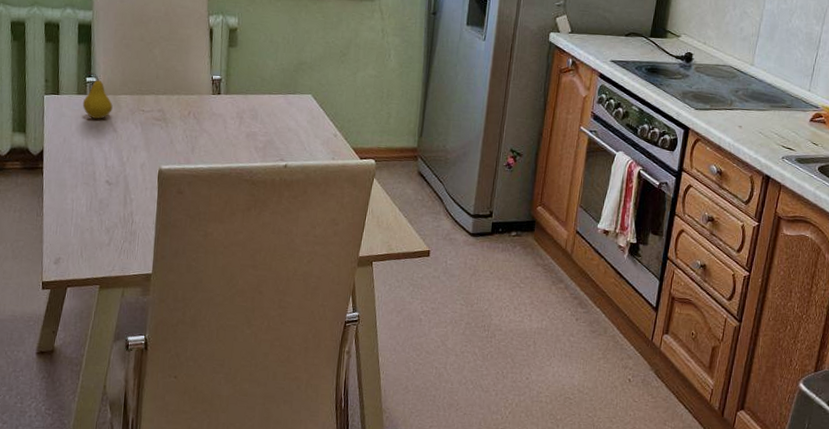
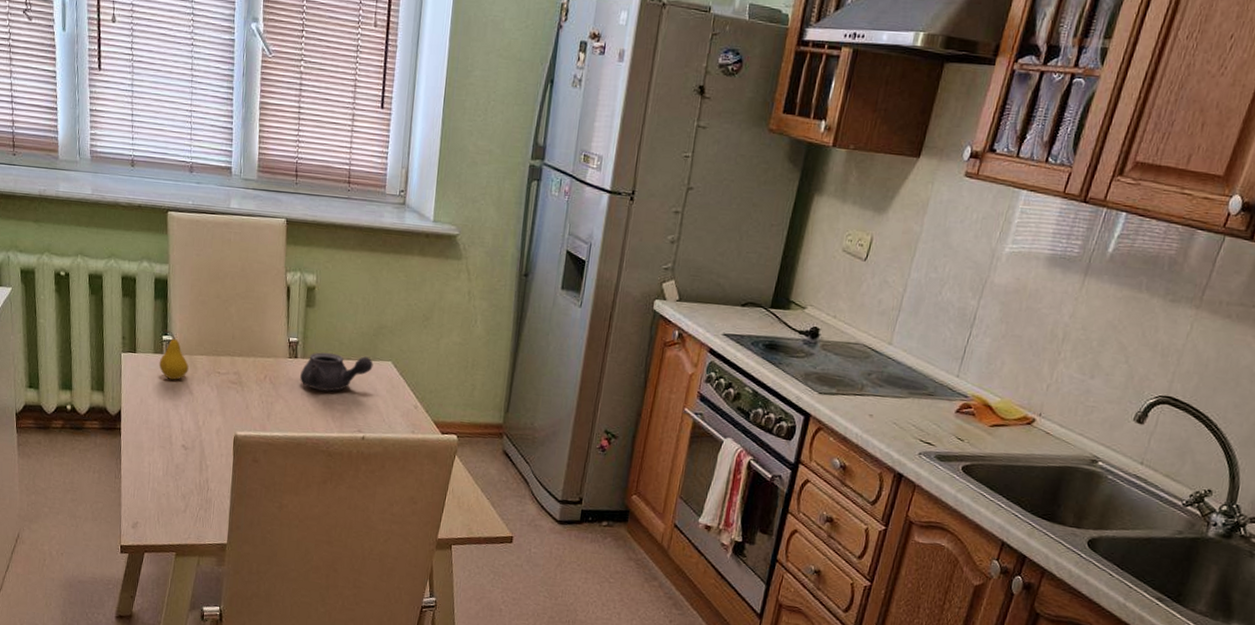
teapot: none [223,88,294,124] -> present [300,352,373,392]

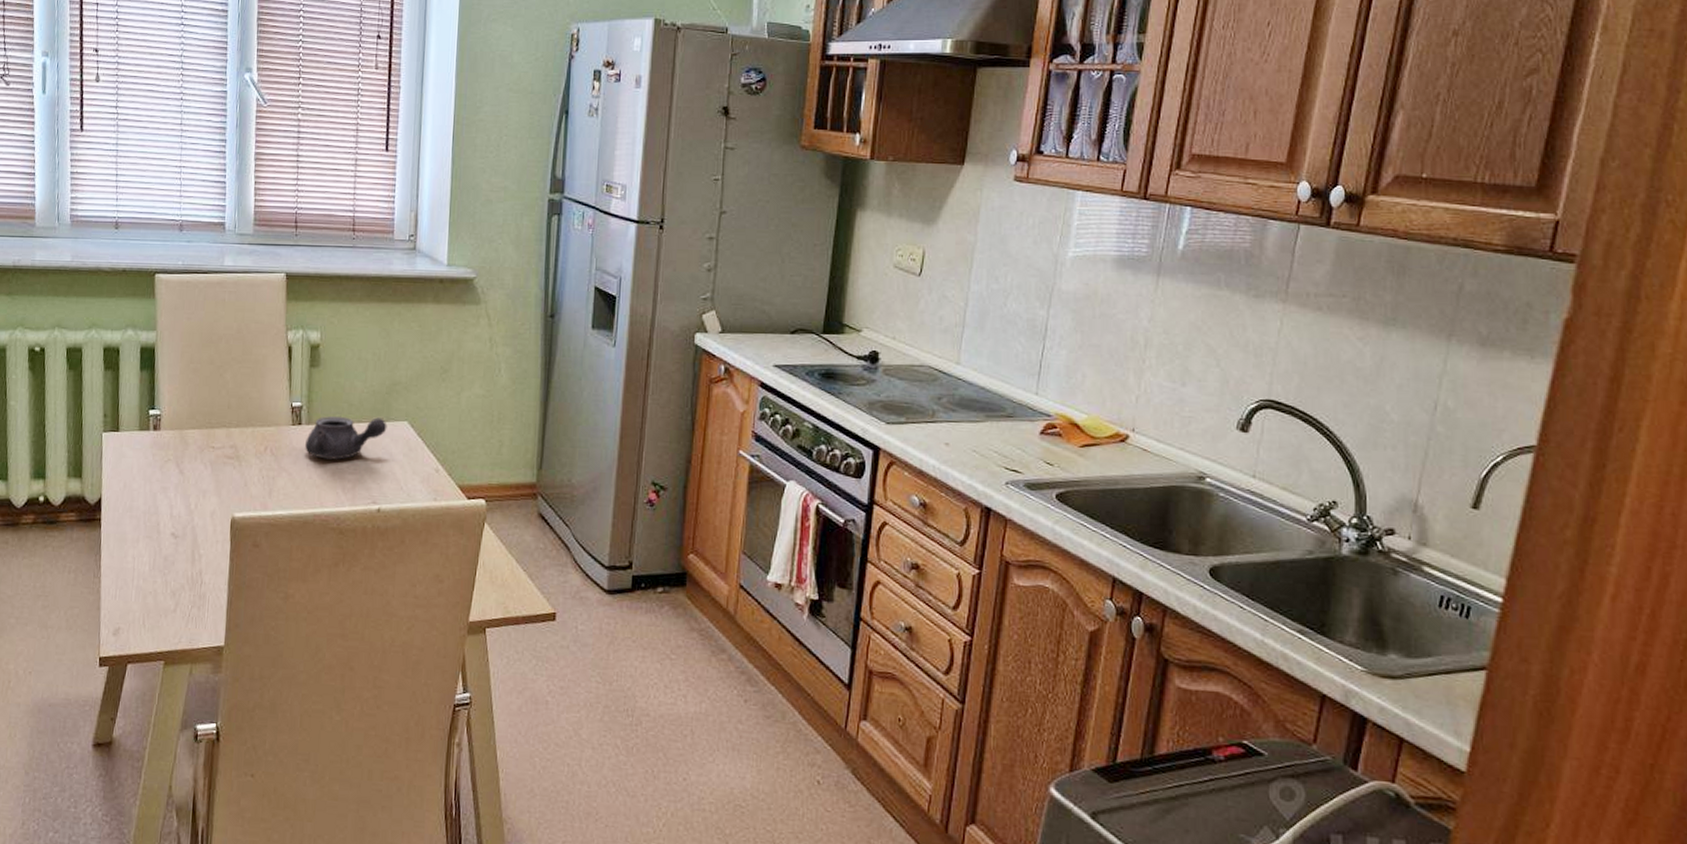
fruit: present [159,329,189,380] -> none [145,403,179,459]

